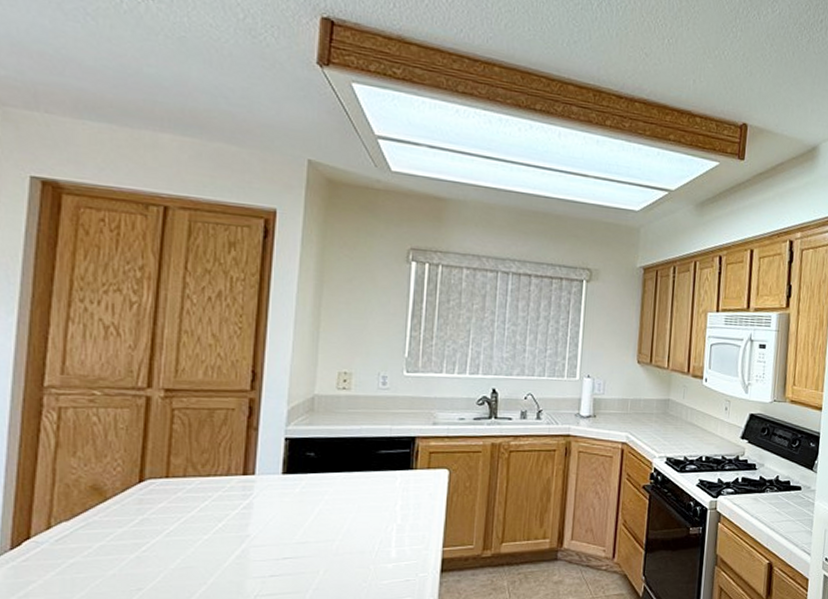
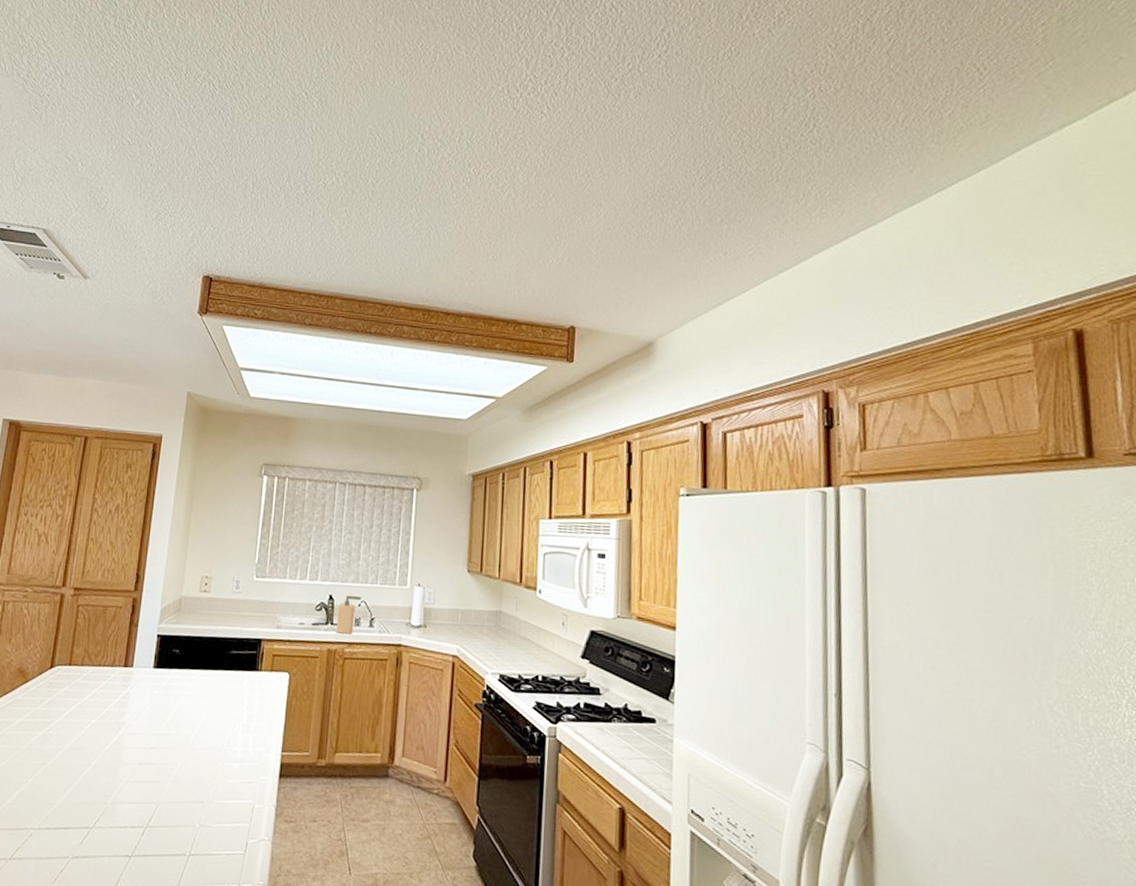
soap dispenser: none [500,389,528,427] -> present [335,596,362,634]

